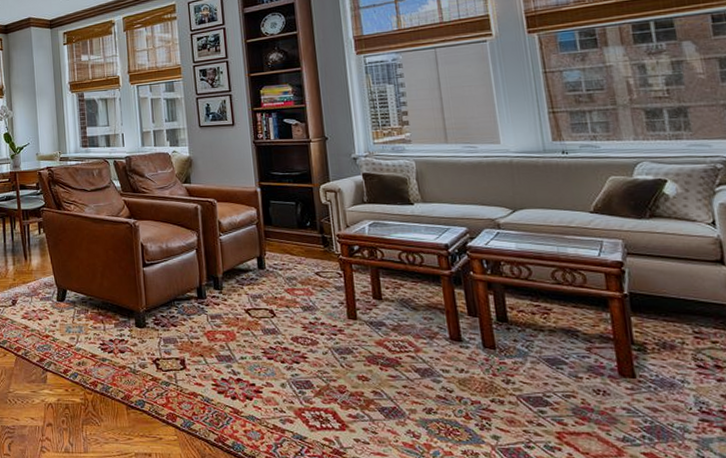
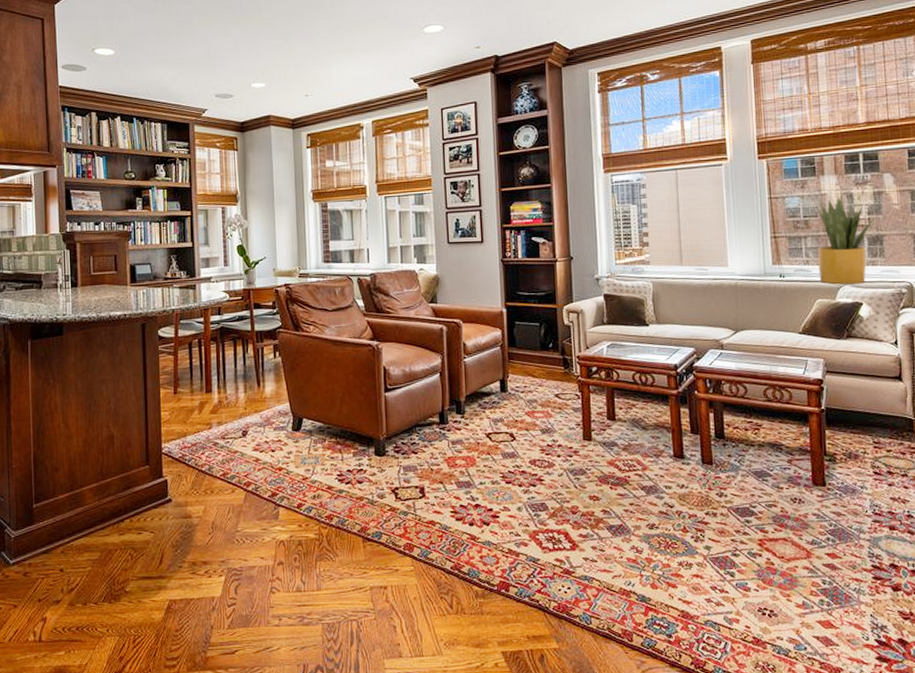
planter: none [598,64,674,161] -> present [814,193,874,285]

